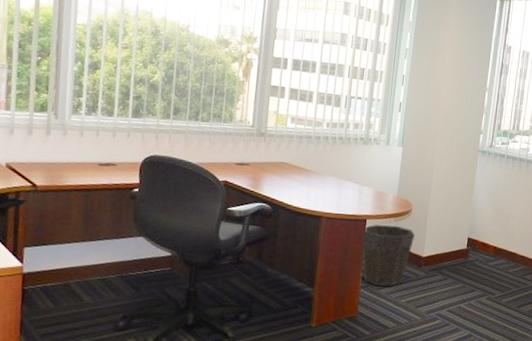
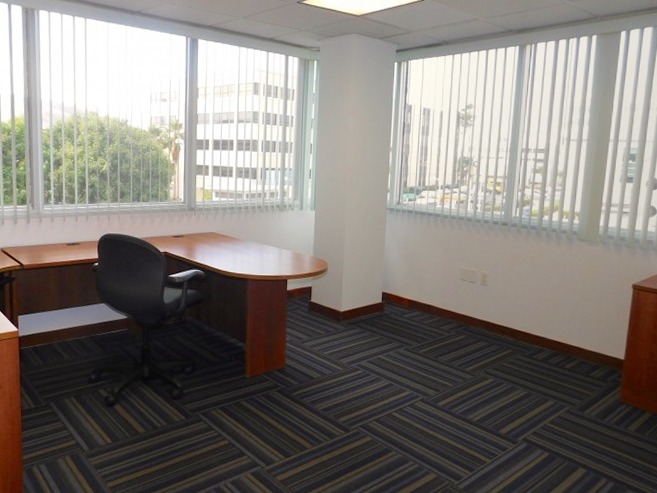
waste bin: present [362,224,416,287] -> none [285,283,333,341]

